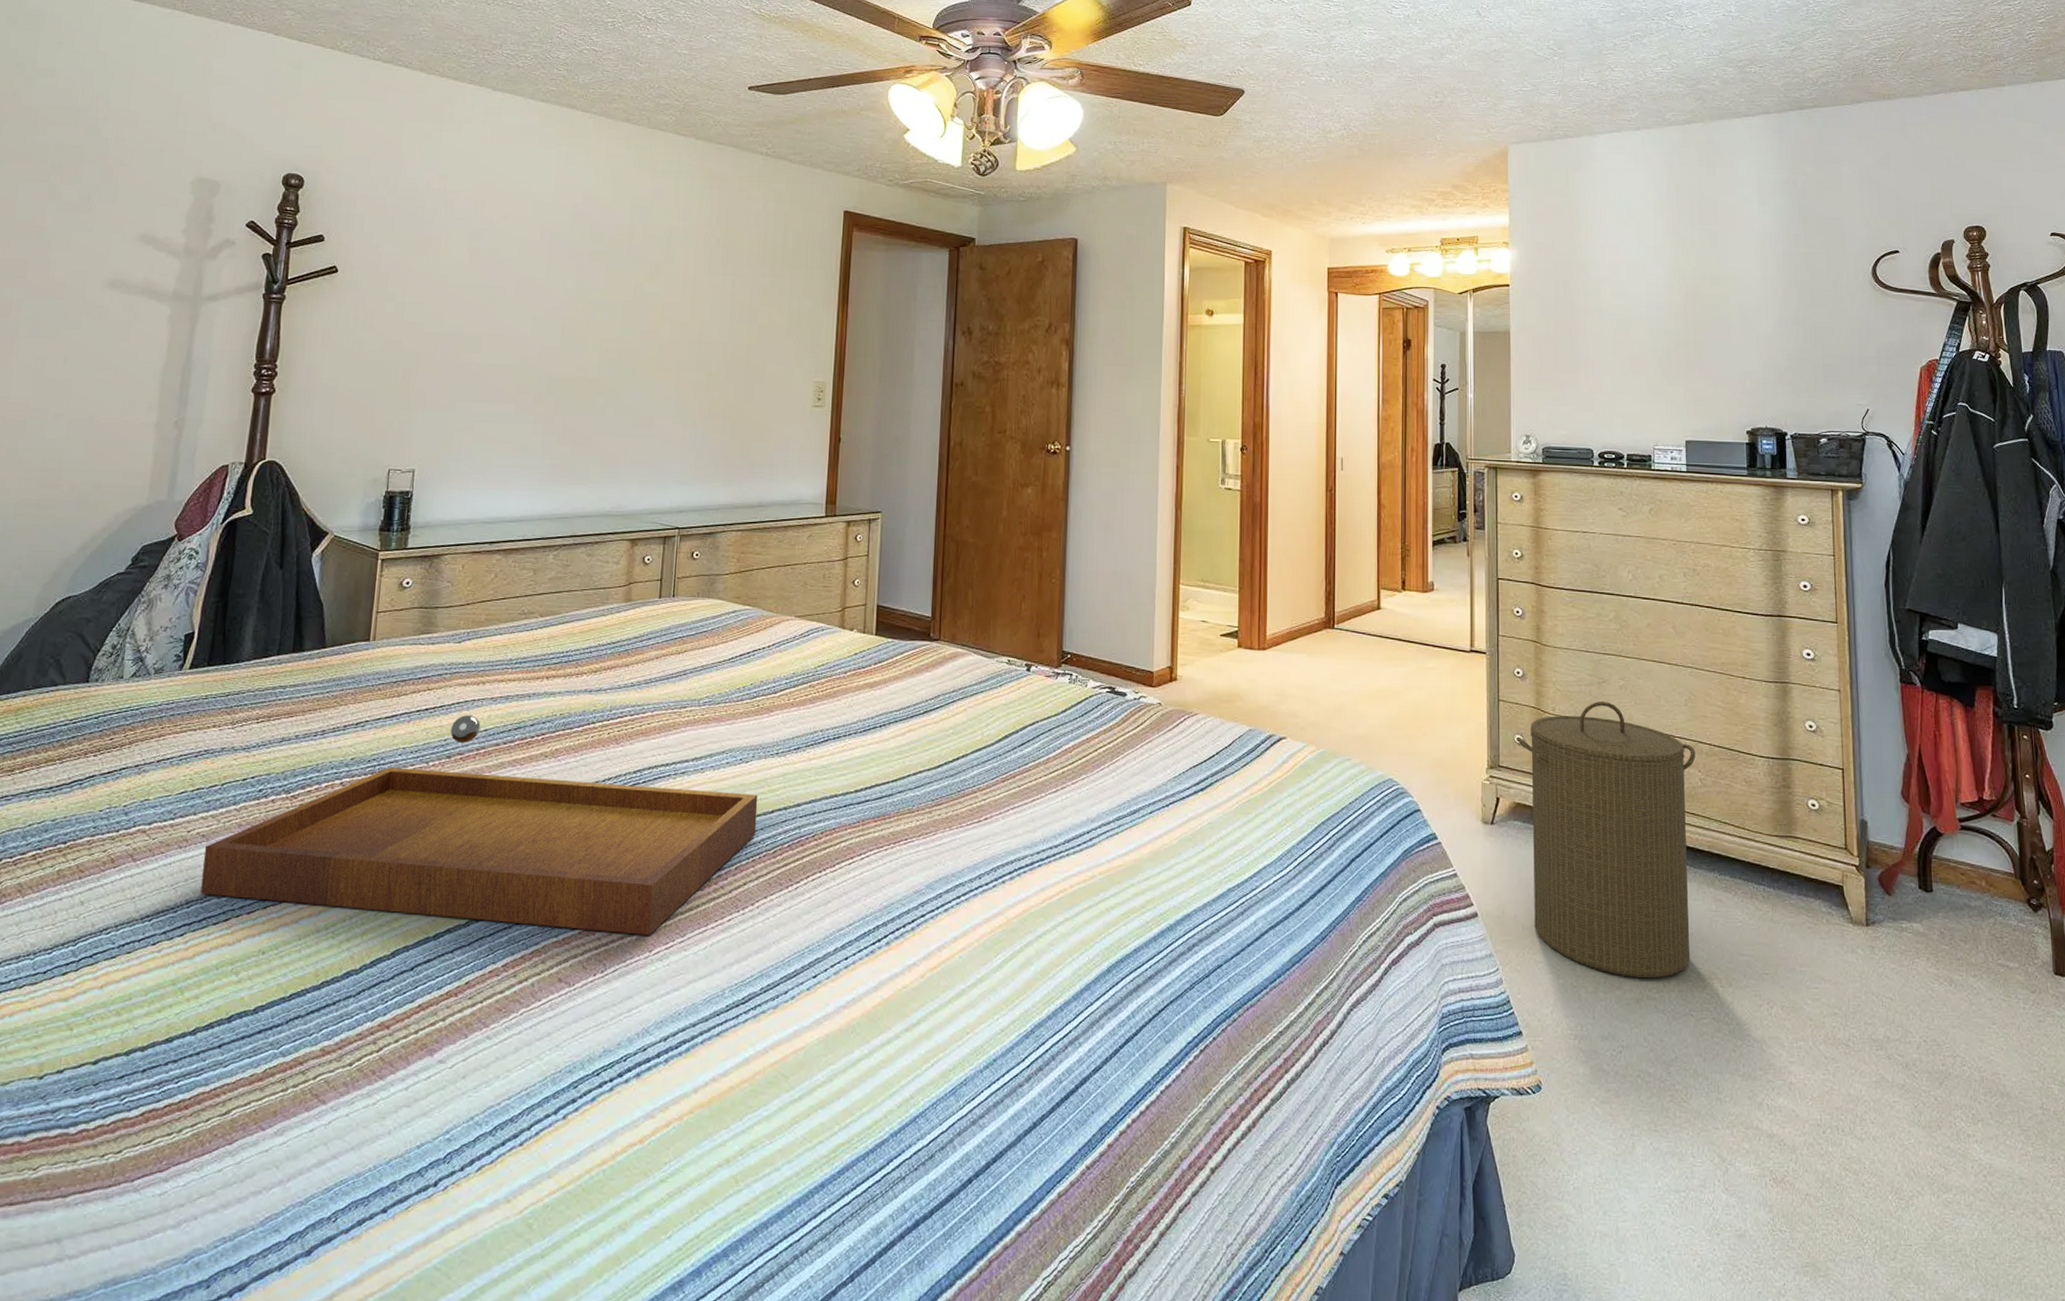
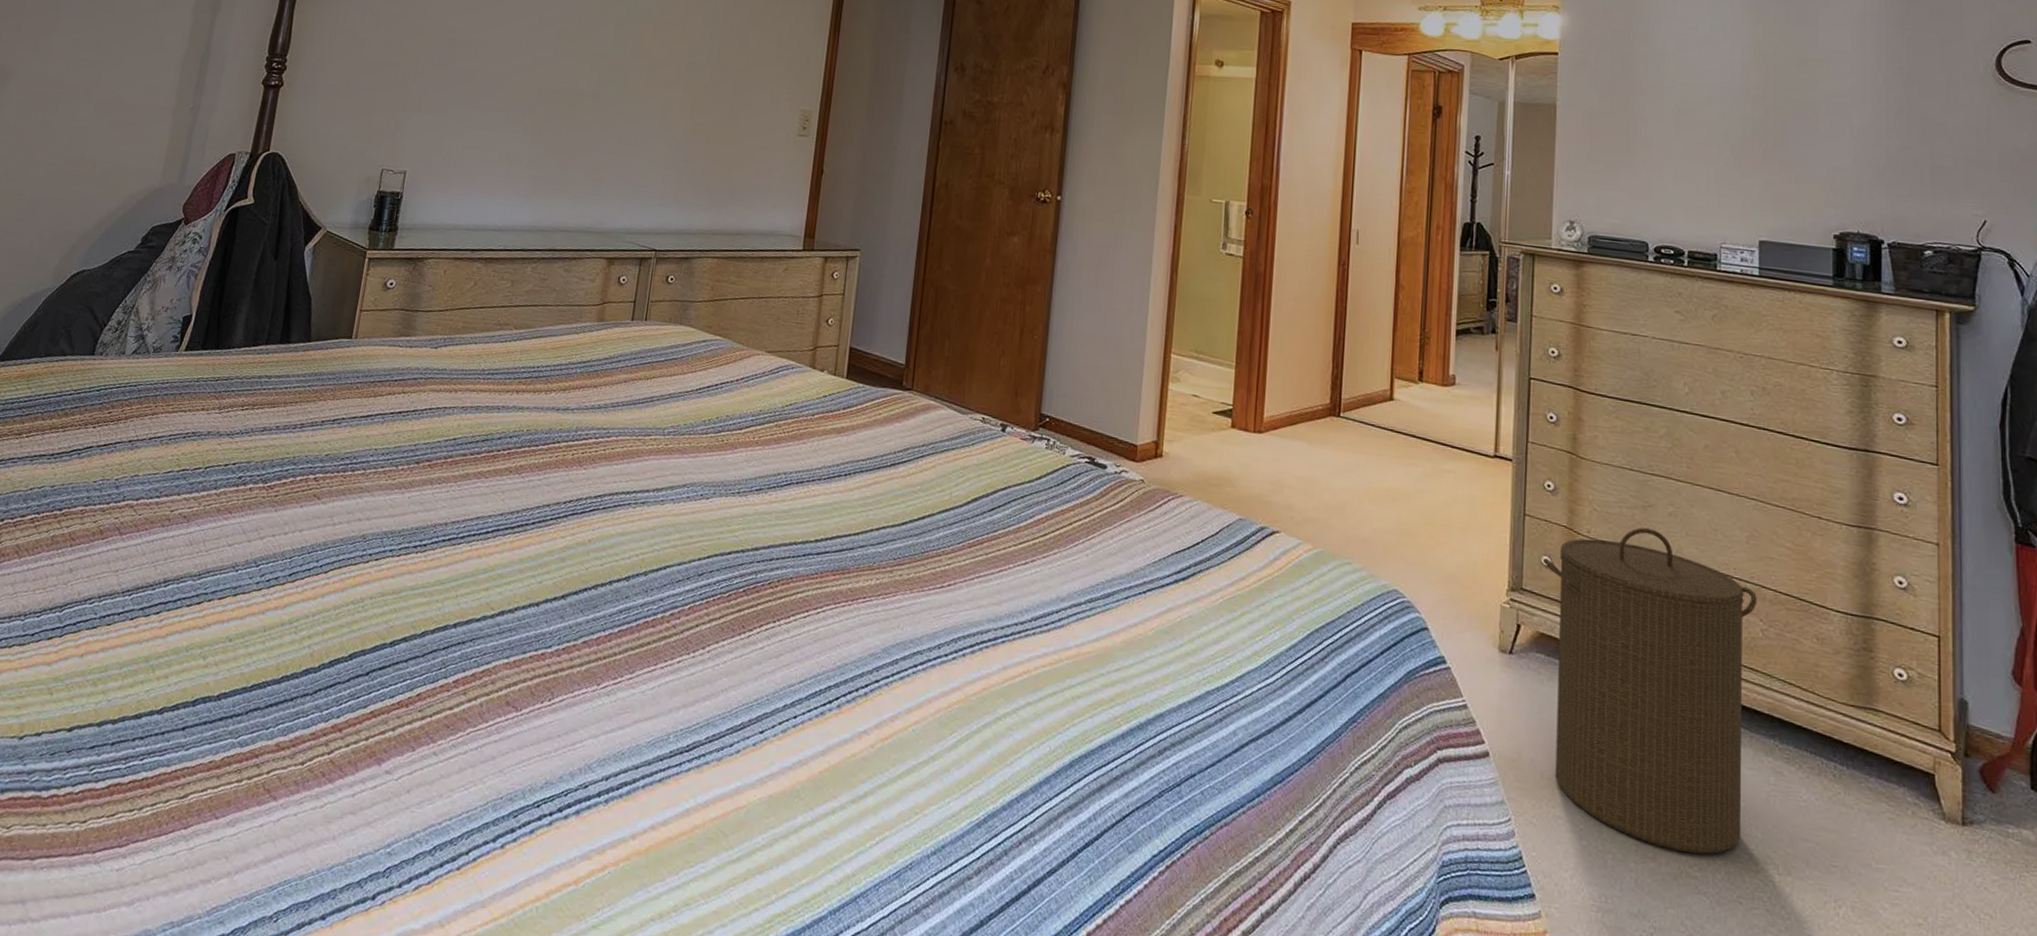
tray: present [200,715,758,935] -> none [178,421,717,668]

